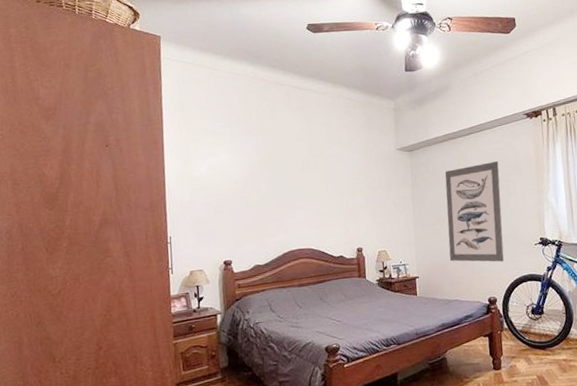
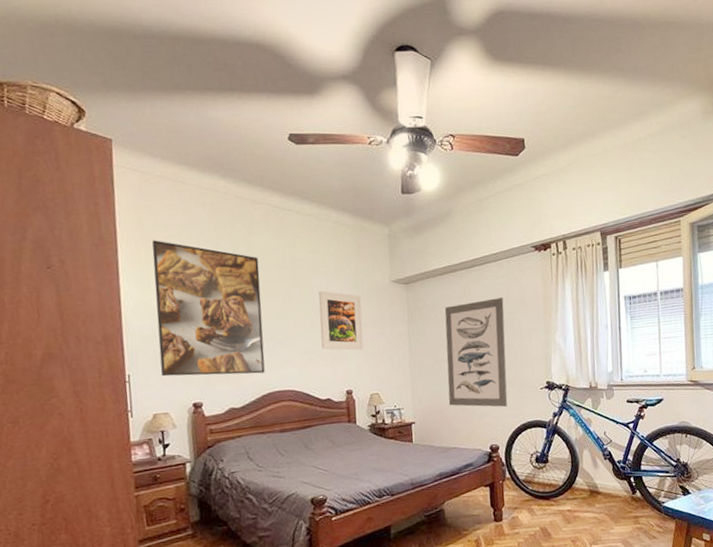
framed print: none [191,119,286,238] -> present [152,240,265,377]
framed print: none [332,159,373,212] -> present [318,290,364,350]

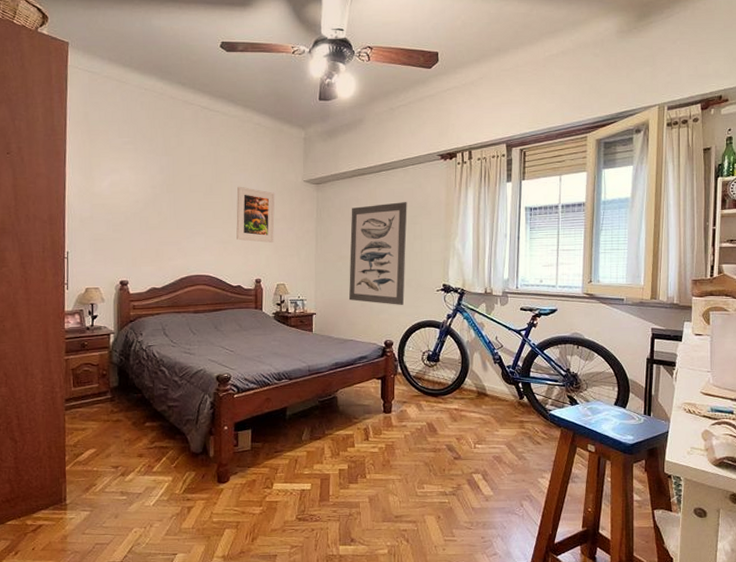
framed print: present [152,240,265,377] -> none [94,133,186,258]

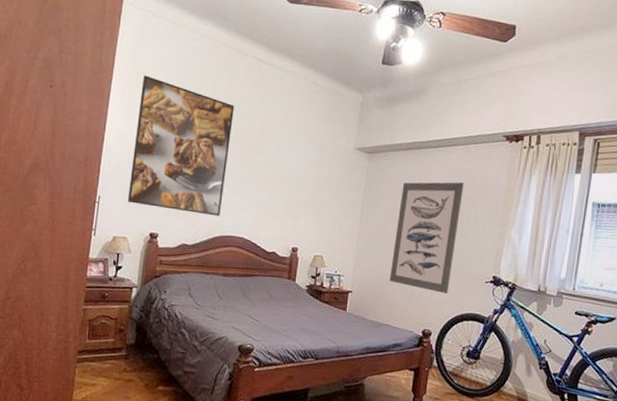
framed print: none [94,133,186,258] -> present [127,75,235,216]
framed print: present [236,186,275,243] -> none [277,146,324,210]

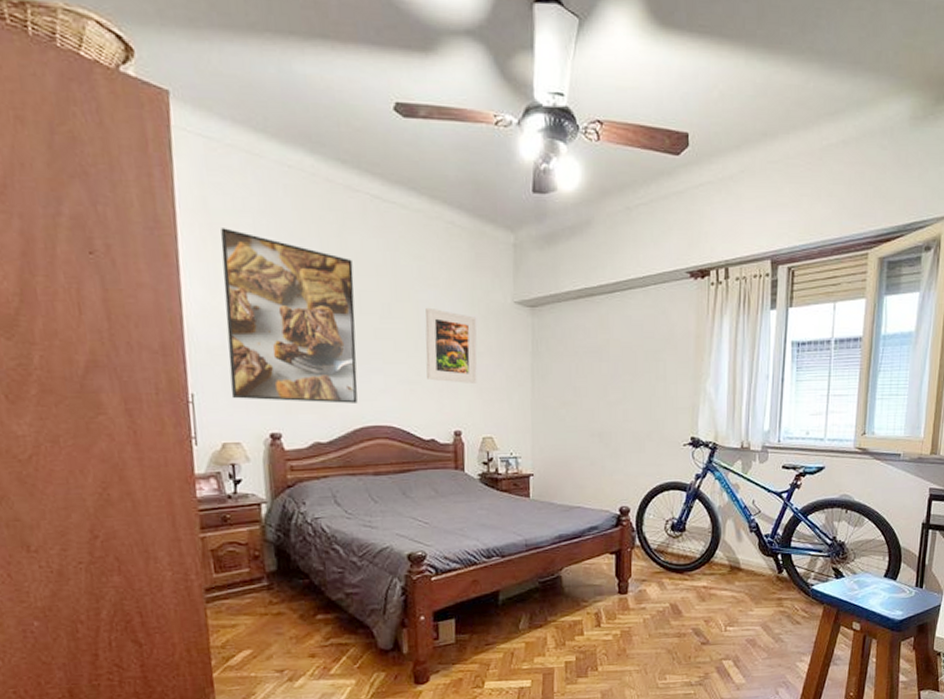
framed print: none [277,146,324,210] -> present [425,307,477,383]
wall art: present [389,182,464,293] -> none [574,333,648,463]

